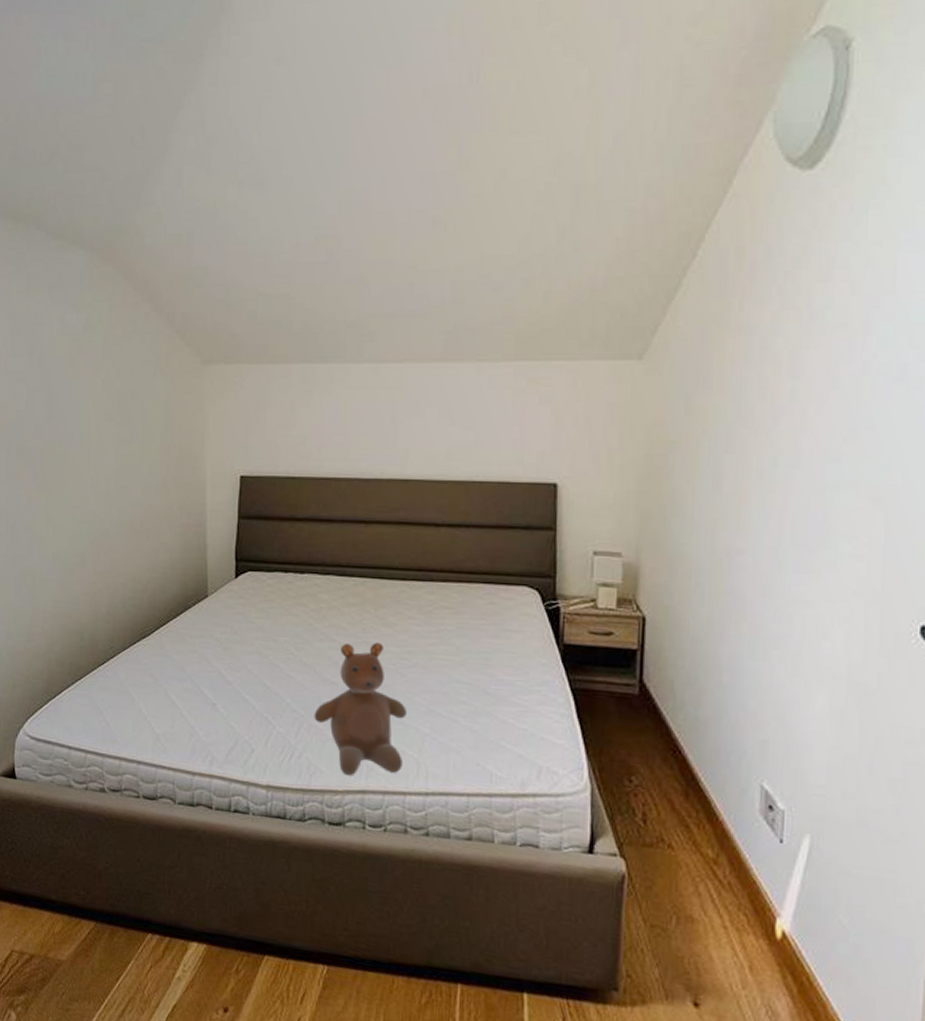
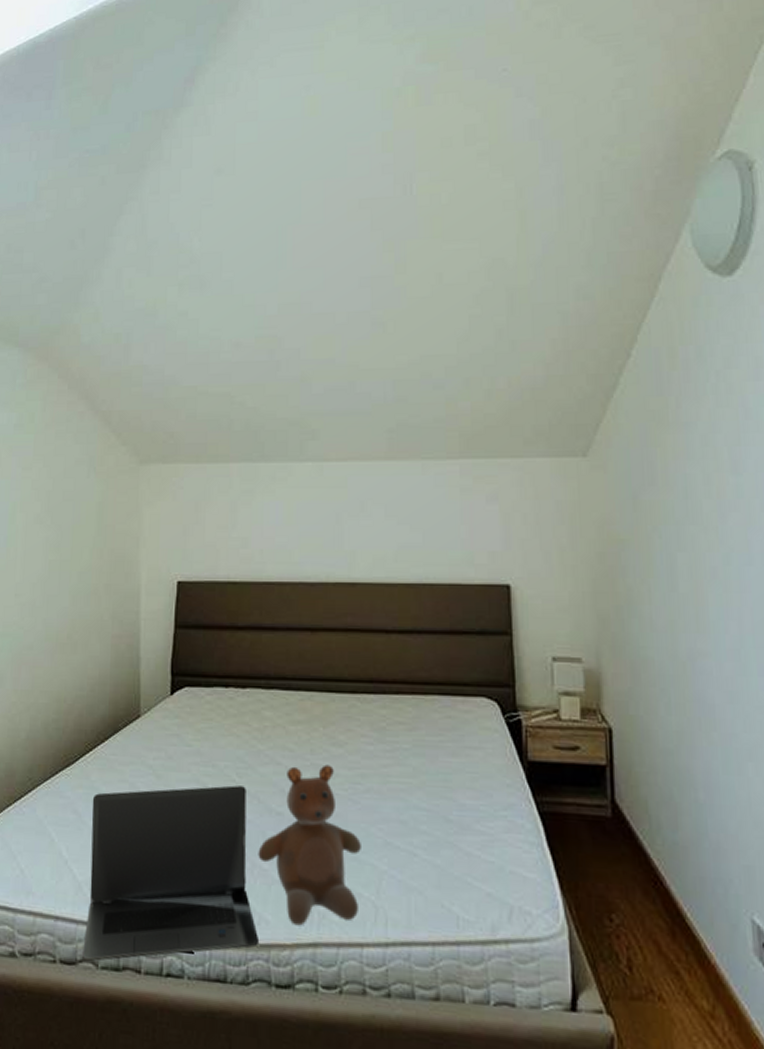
laptop computer: none [161,658,315,798] -> present [81,785,260,962]

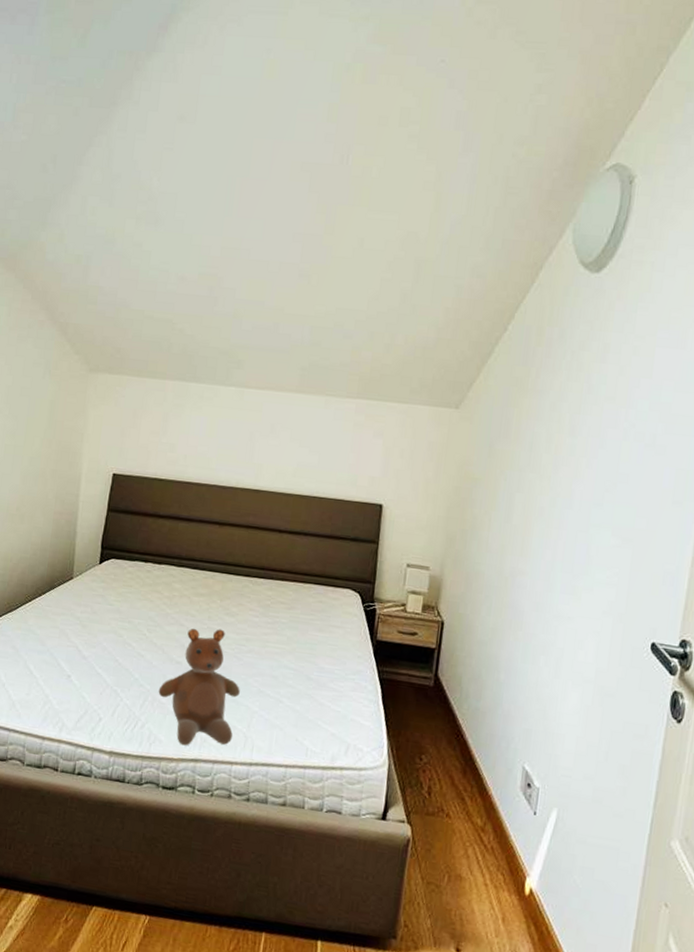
laptop computer: present [81,785,260,962] -> none [11,634,154,760]

